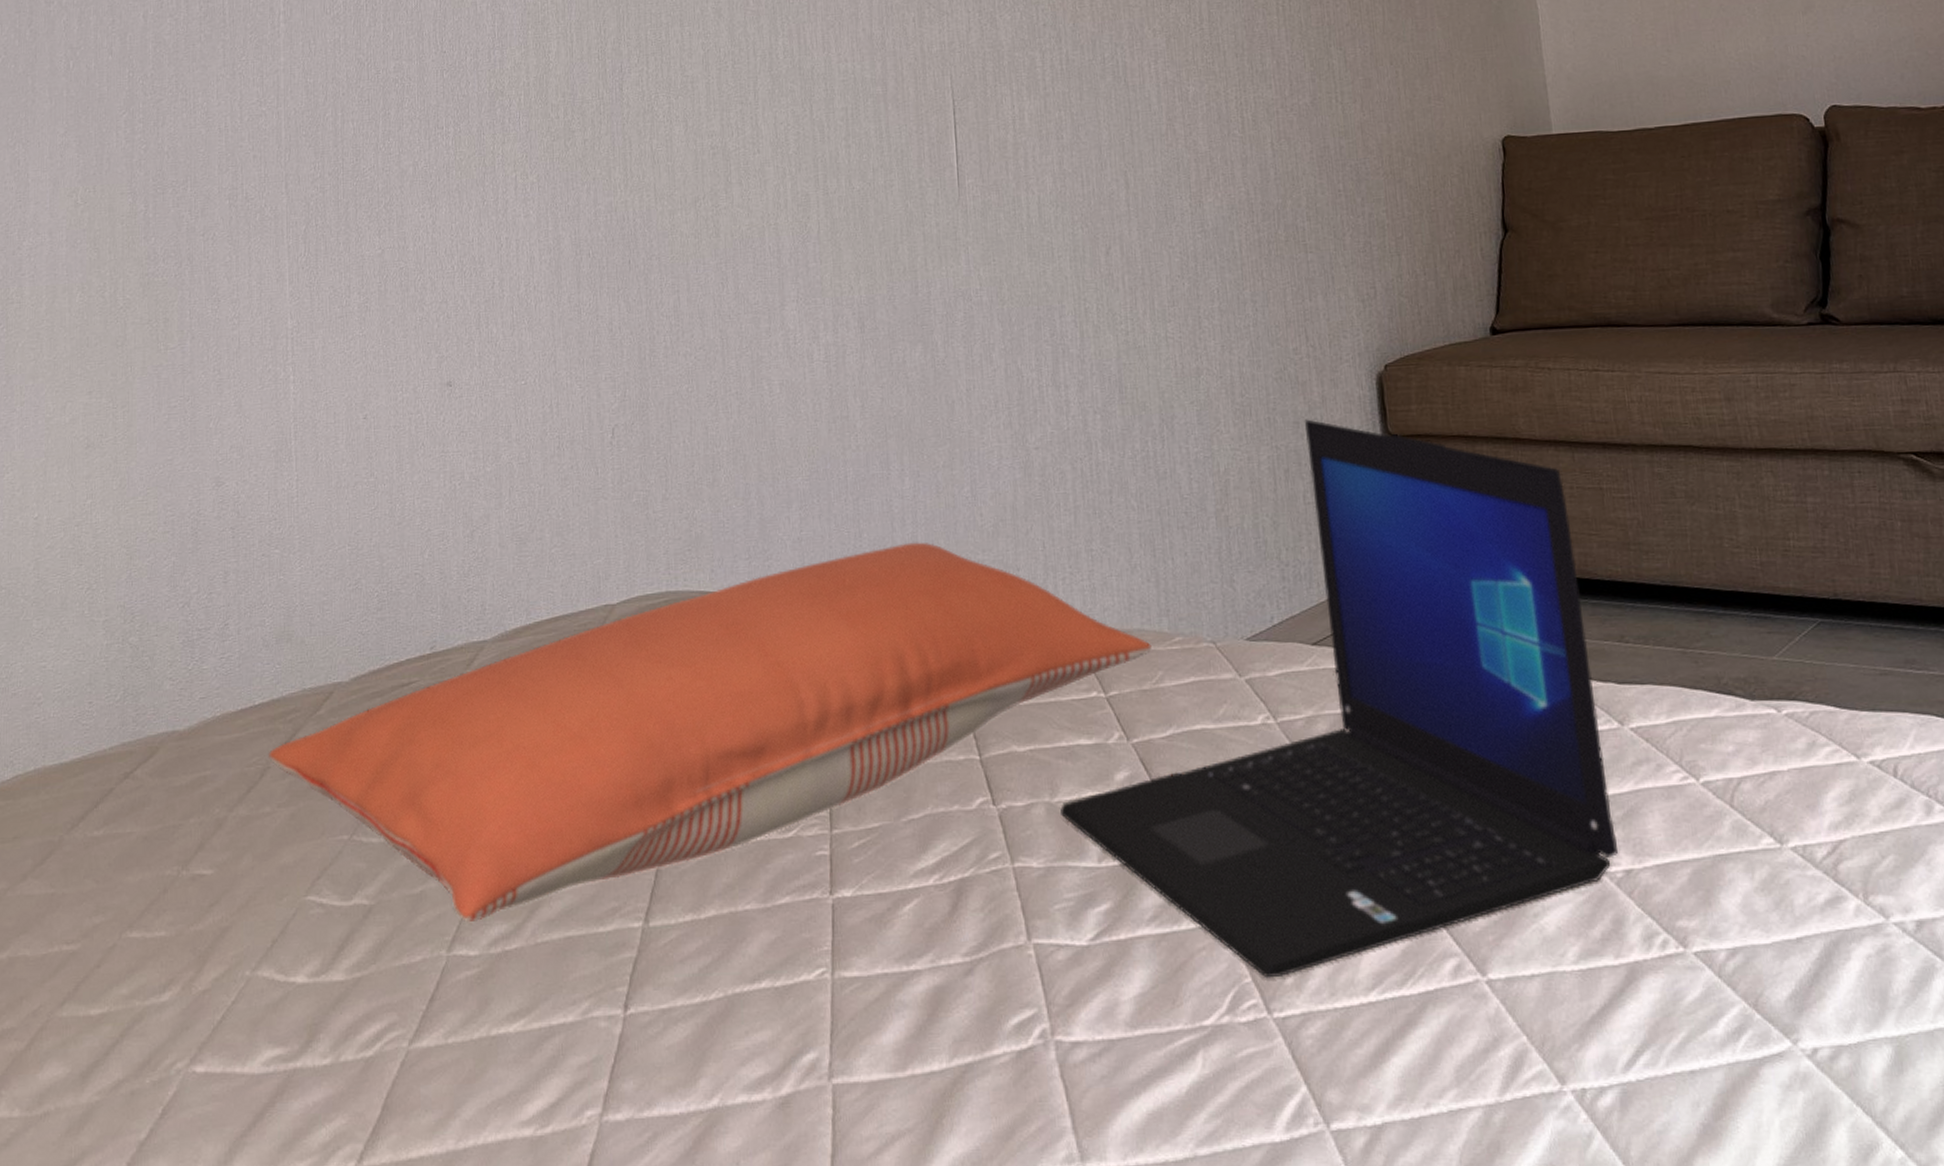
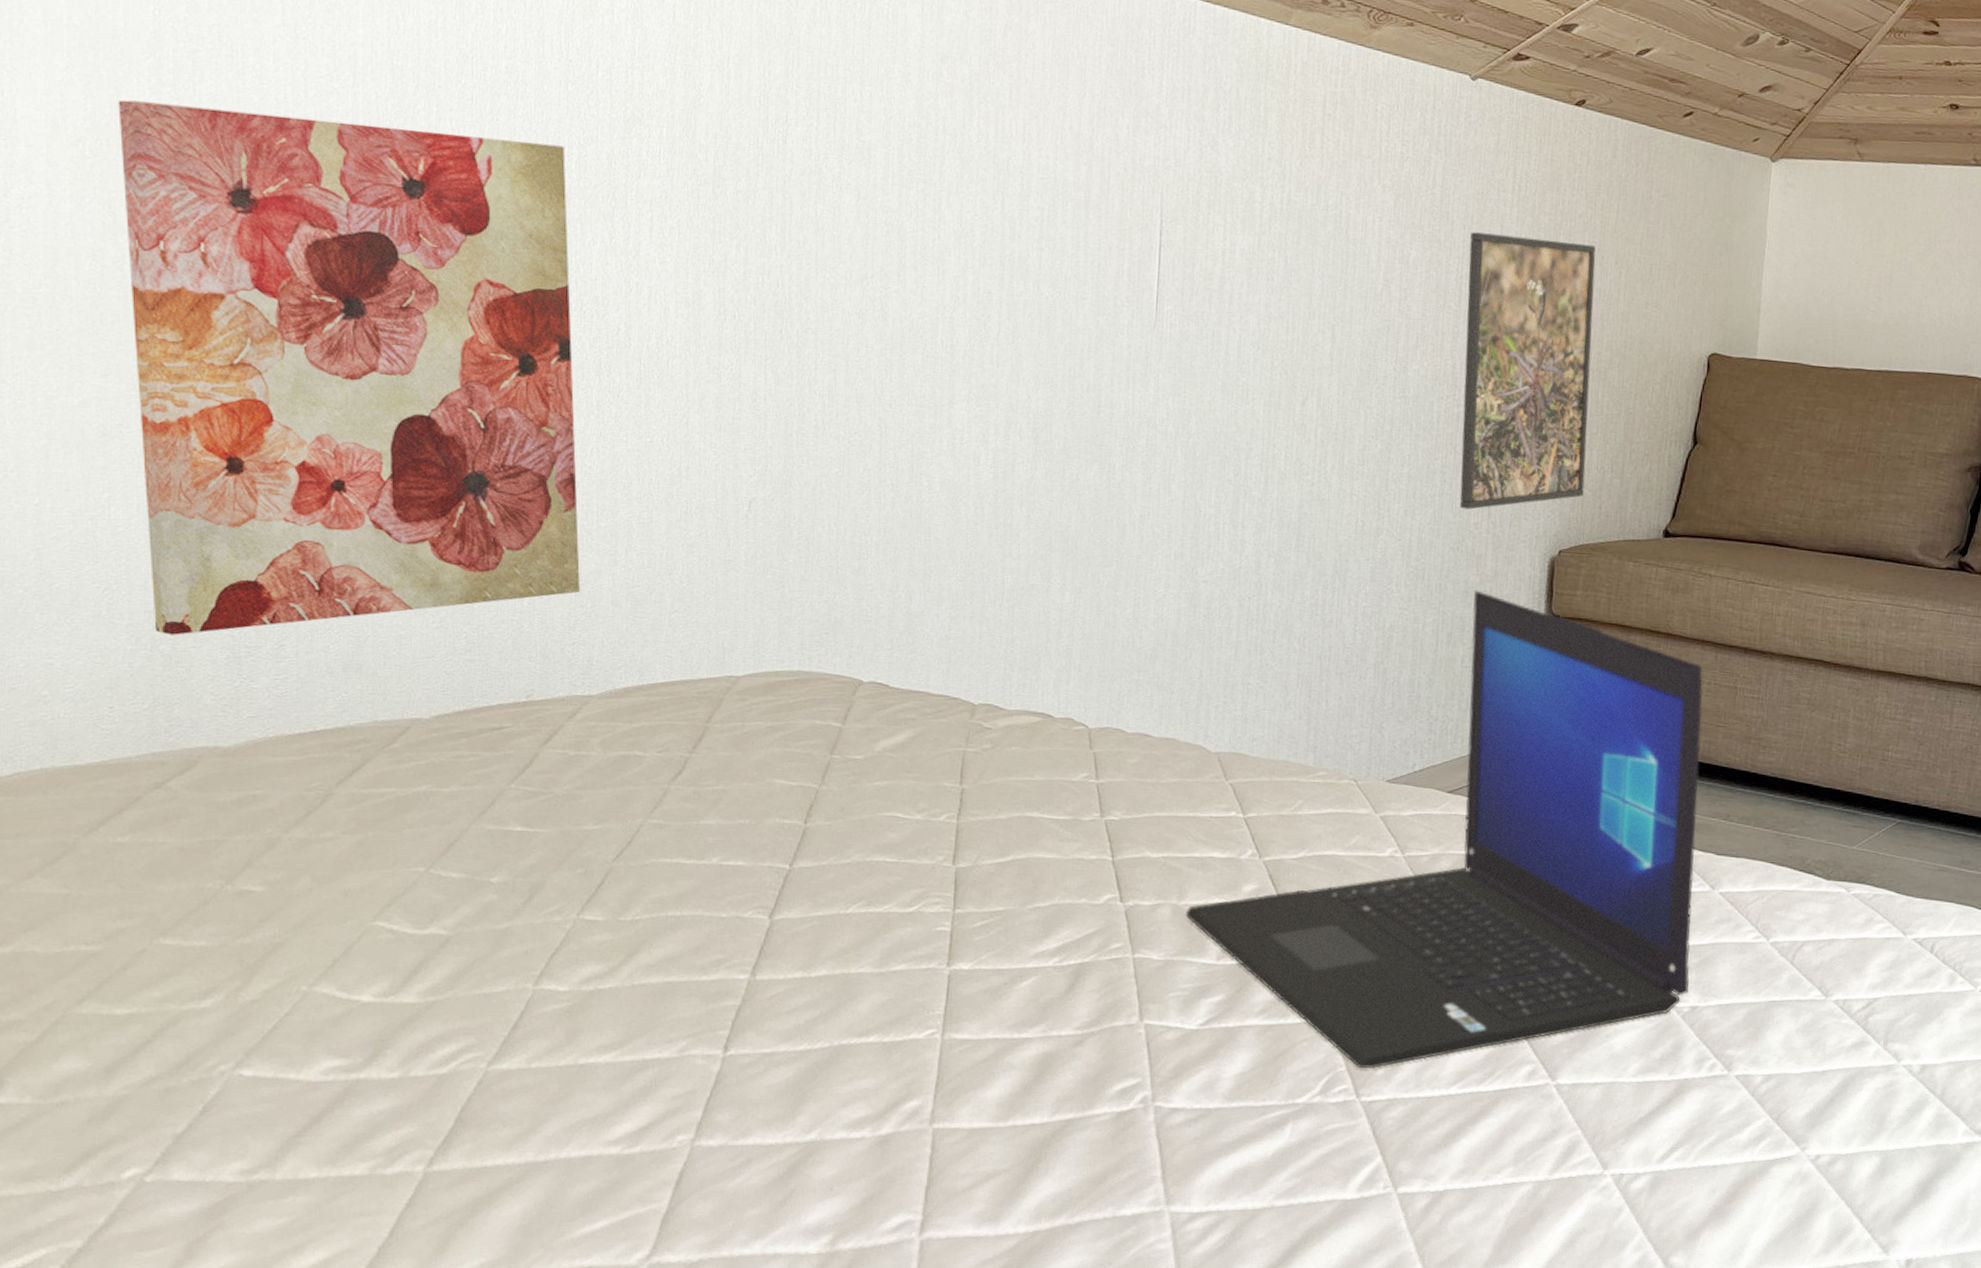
wall art: none [102,127,471,626] -> present [118,99,580,635]
pillow: present [268,542,1152,923] -> none [331,654,1295,961]
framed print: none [1243,50,1400,336] -> present [1459,232,1596,510]

